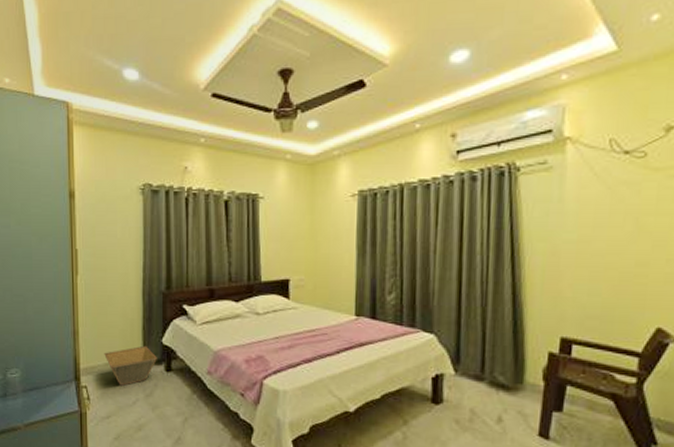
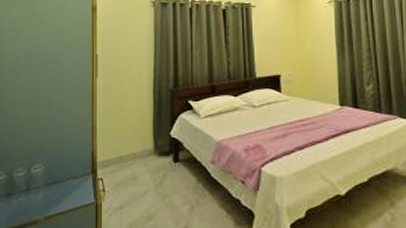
basket: present [104,345,157,386] -> none [119,138,166,177]

